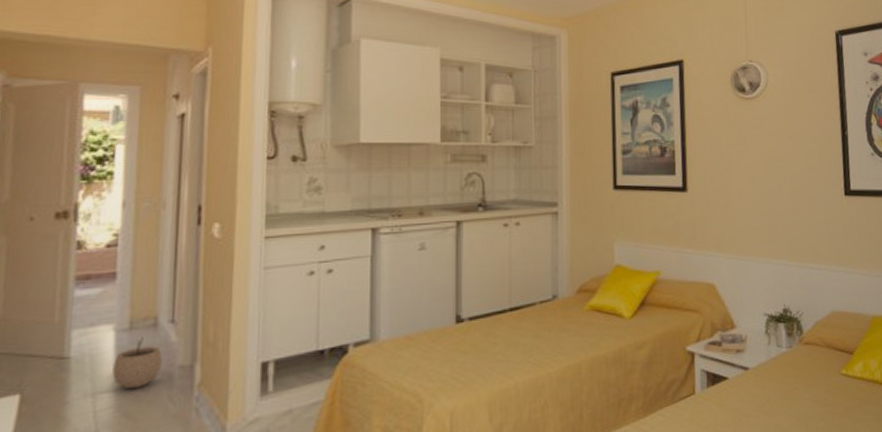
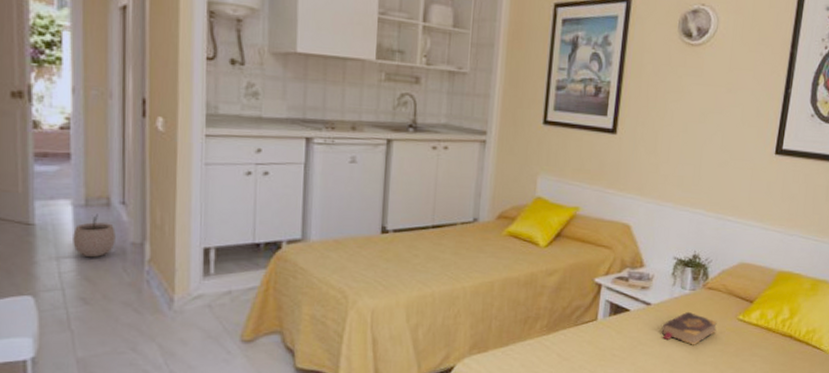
book: none [764,371,822,410] -> present [661,311,718,345]

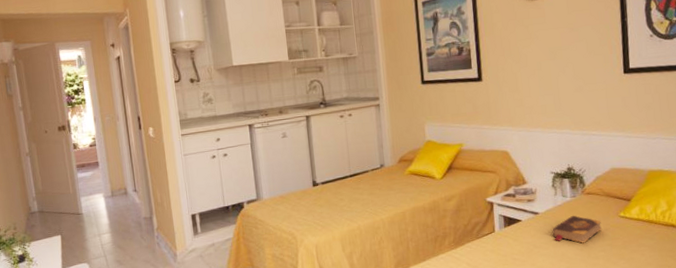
plant pot: present [73,213,116,258] -> none [107,200,134,232]

